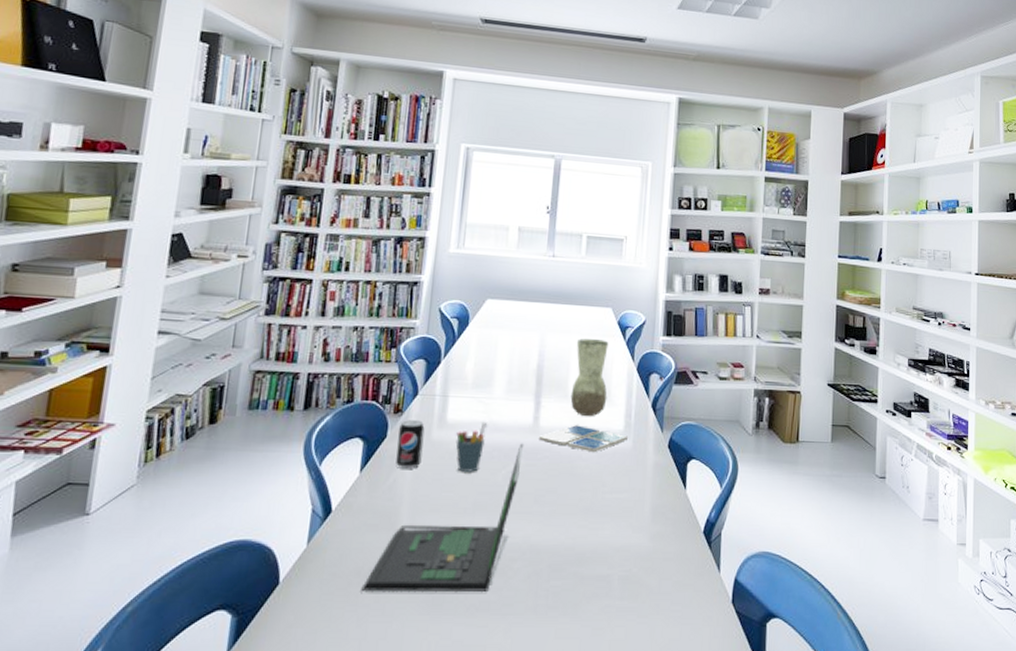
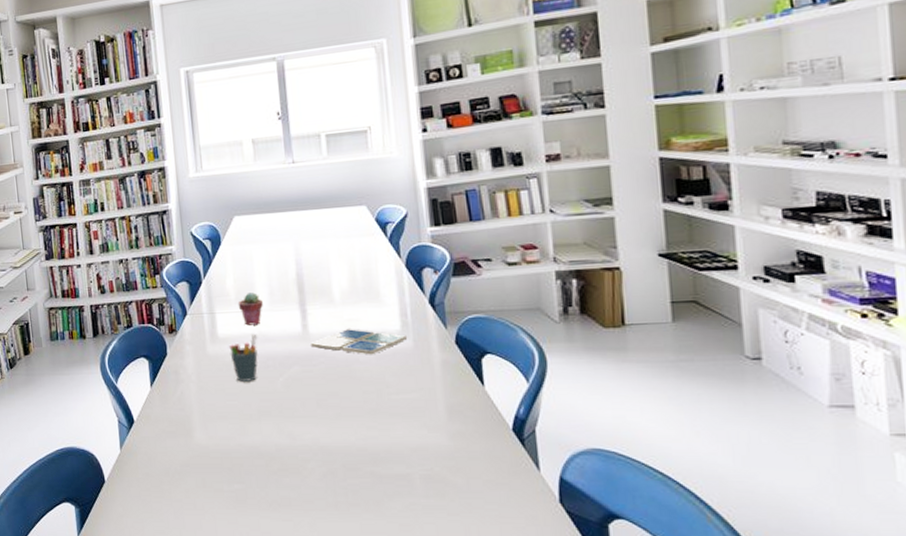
laptop: present [361,443,524,593] -> none [172,351,298,490]
beverage can: present [396,420,425,469] -> none [176,338,202,382]
potted succulent: none [473,378,500,413] -> present [237,292,263,326]
vase: present [570,339,609,416] -> none [334,240,377,319]

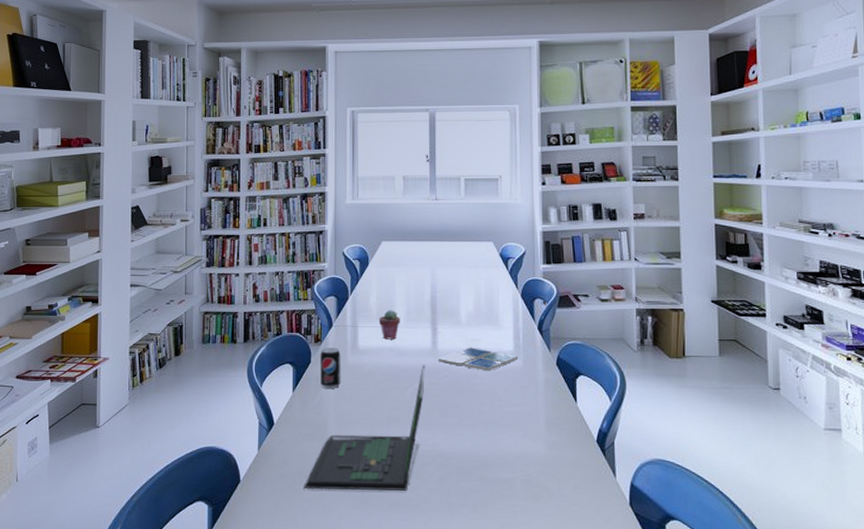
laptop: none [172,351,298,490] -> present [304,365,426,492]
beverage can: none [176,338,202,382] -> present [320,348,341,388]
pen holder: present [229,334,258,382] -> none [367,347,392,390]

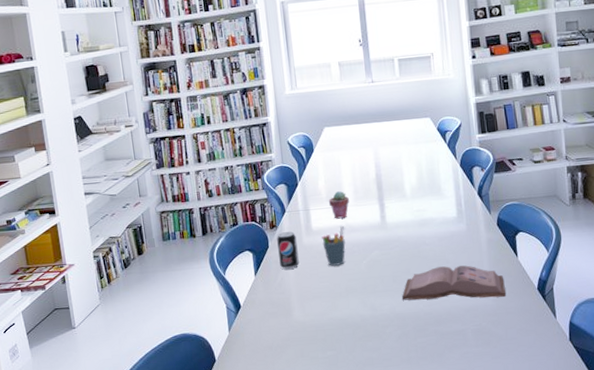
laptop: present [304,365,426,492] -> none [275,238,378,360]
pen holder: none [367,347,392,390] -> present [322,225,346,266]
drink coaster: present [438,348,518,372] -> none [388,218,461,238]
hardback book: none [446,404,561,446] -> present [401,265,506,301]

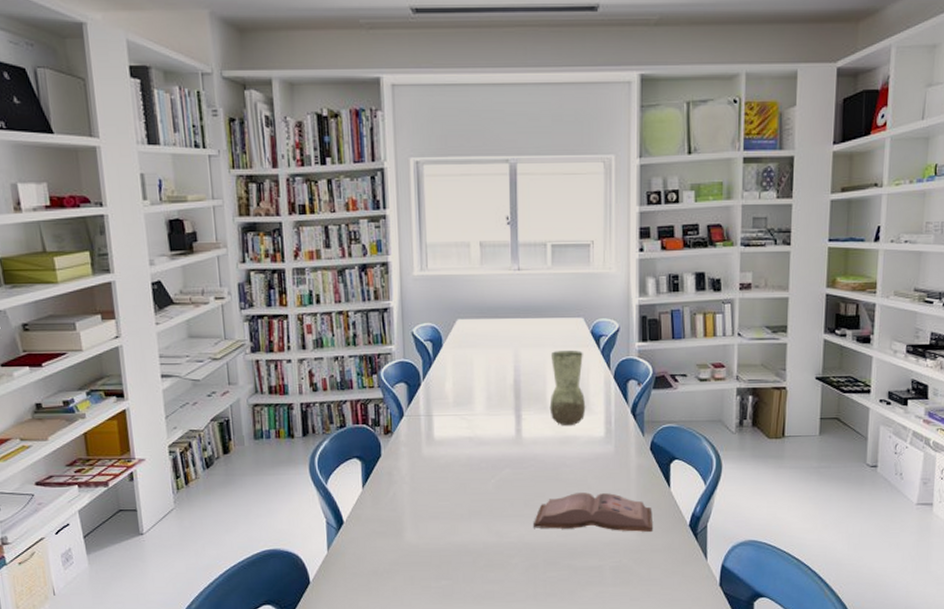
beverage can: present [277,231,299,270] -> none [391,439,416,483]
pen holder: present [322,225,346,266] -> none [445,437,472,483]
potted succulent: present [328,191,349,219] -> none [455,396,480,429]
vase: none [405,145,439,210] -> present [549,351,586,425]

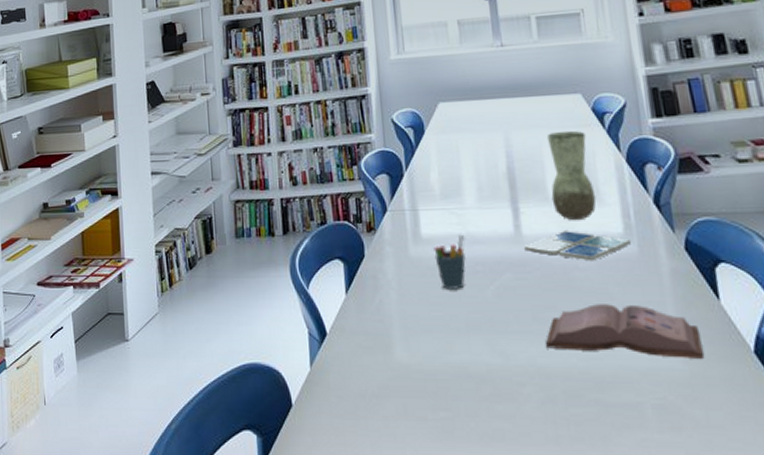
pen holder: none [445,437,472,483] -> present [434,234,466,289]
drink coaster: none [523,434,609,459] -> present [524,231,631,261]

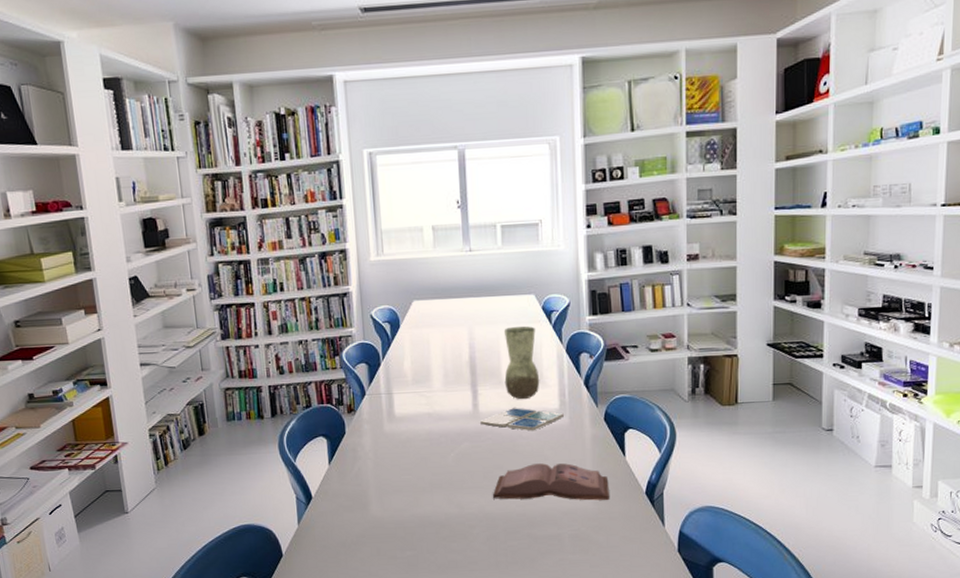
pen holder: present [434,234,466,289] -> none [405,413,432,457]

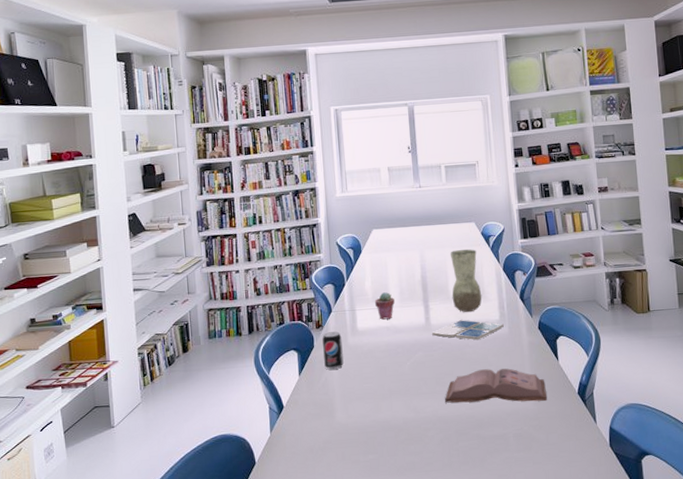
beverage can: none [355,417,379,459] -> present [322,331,344,370]
potted succulent: none [414,374,438,405] -> present [374,292,395,320]

